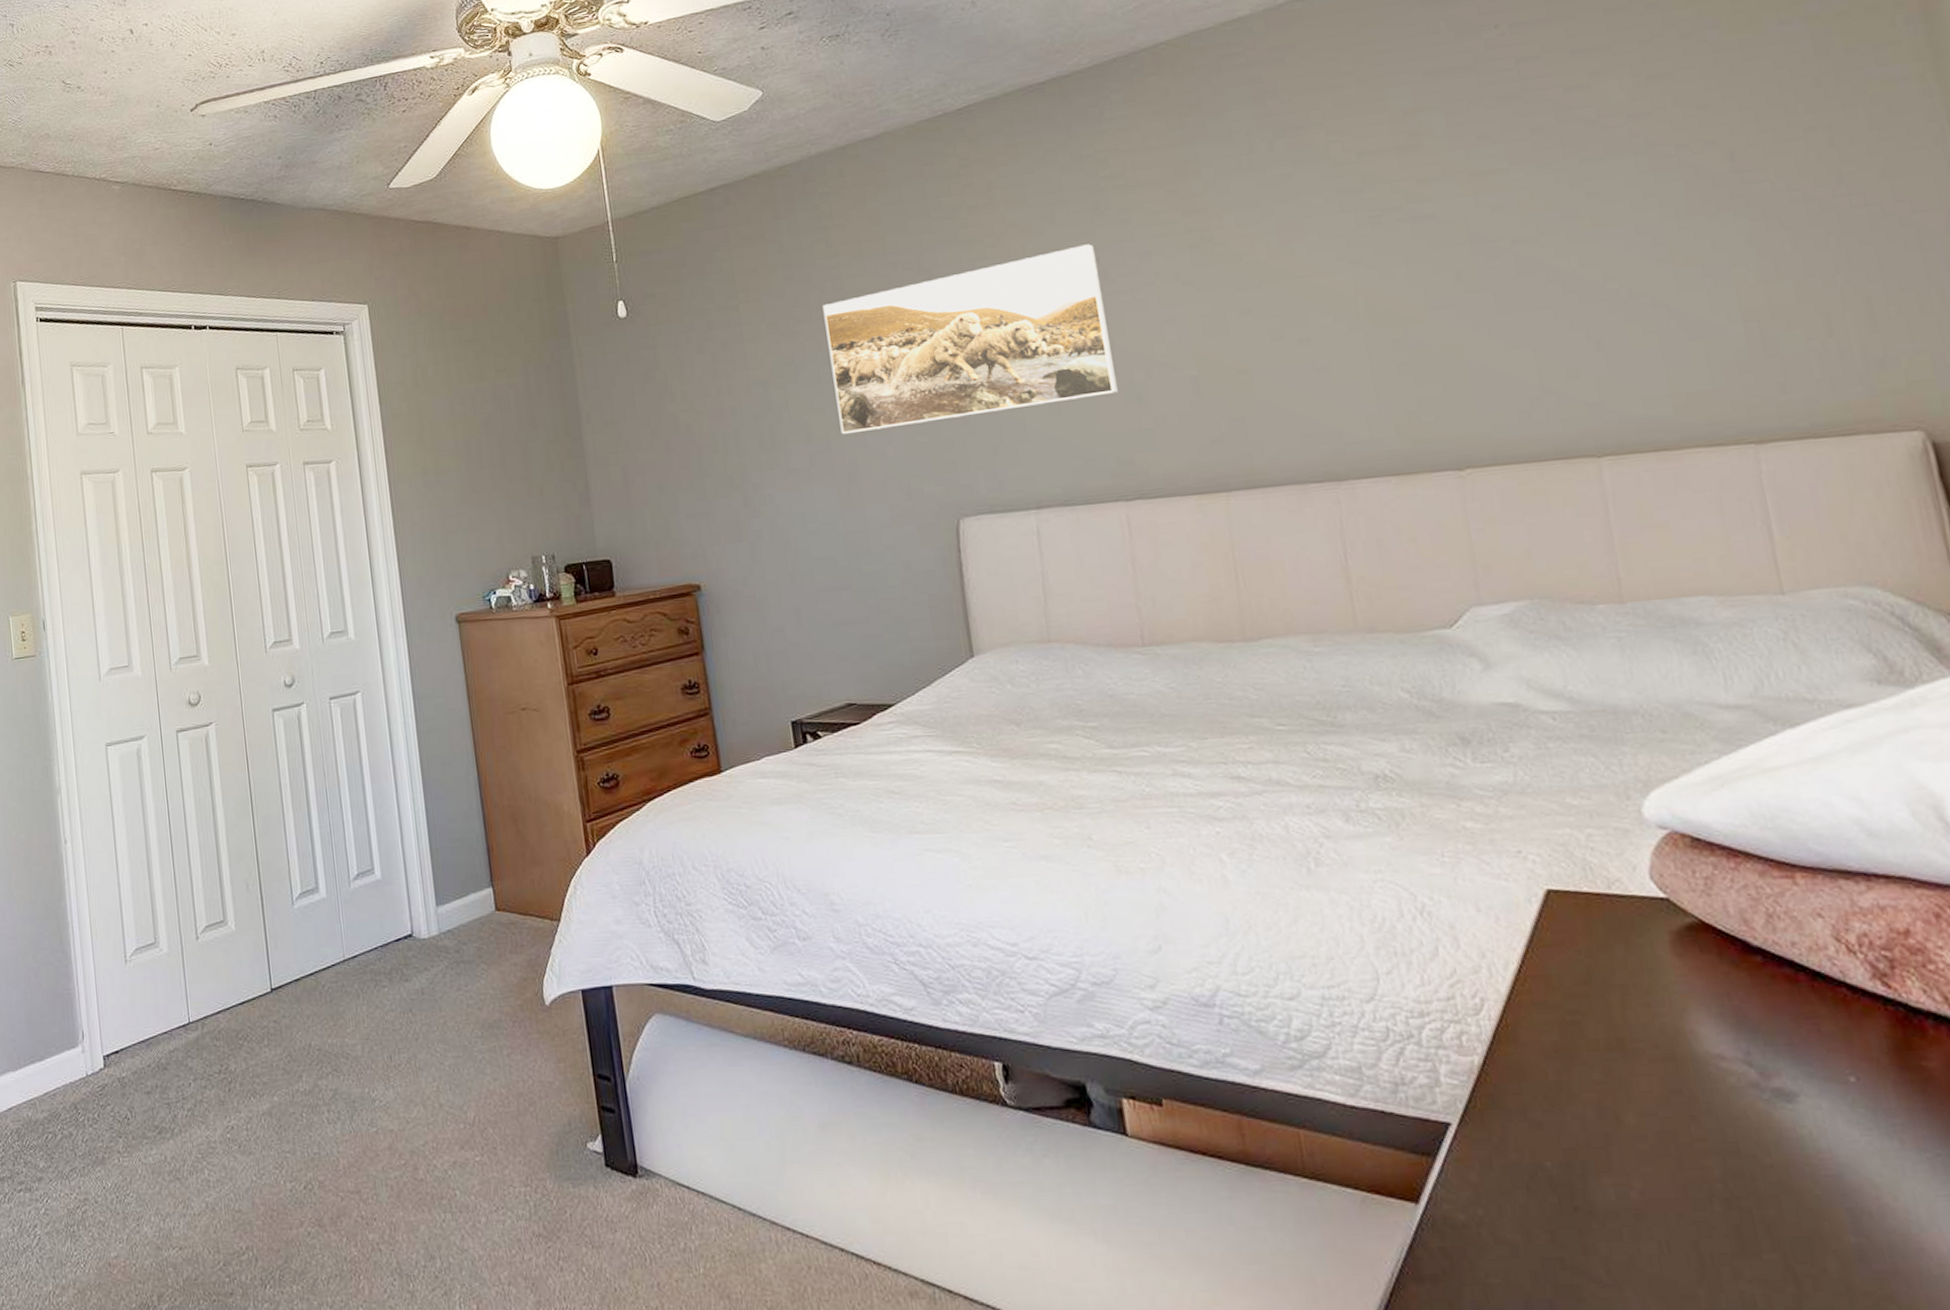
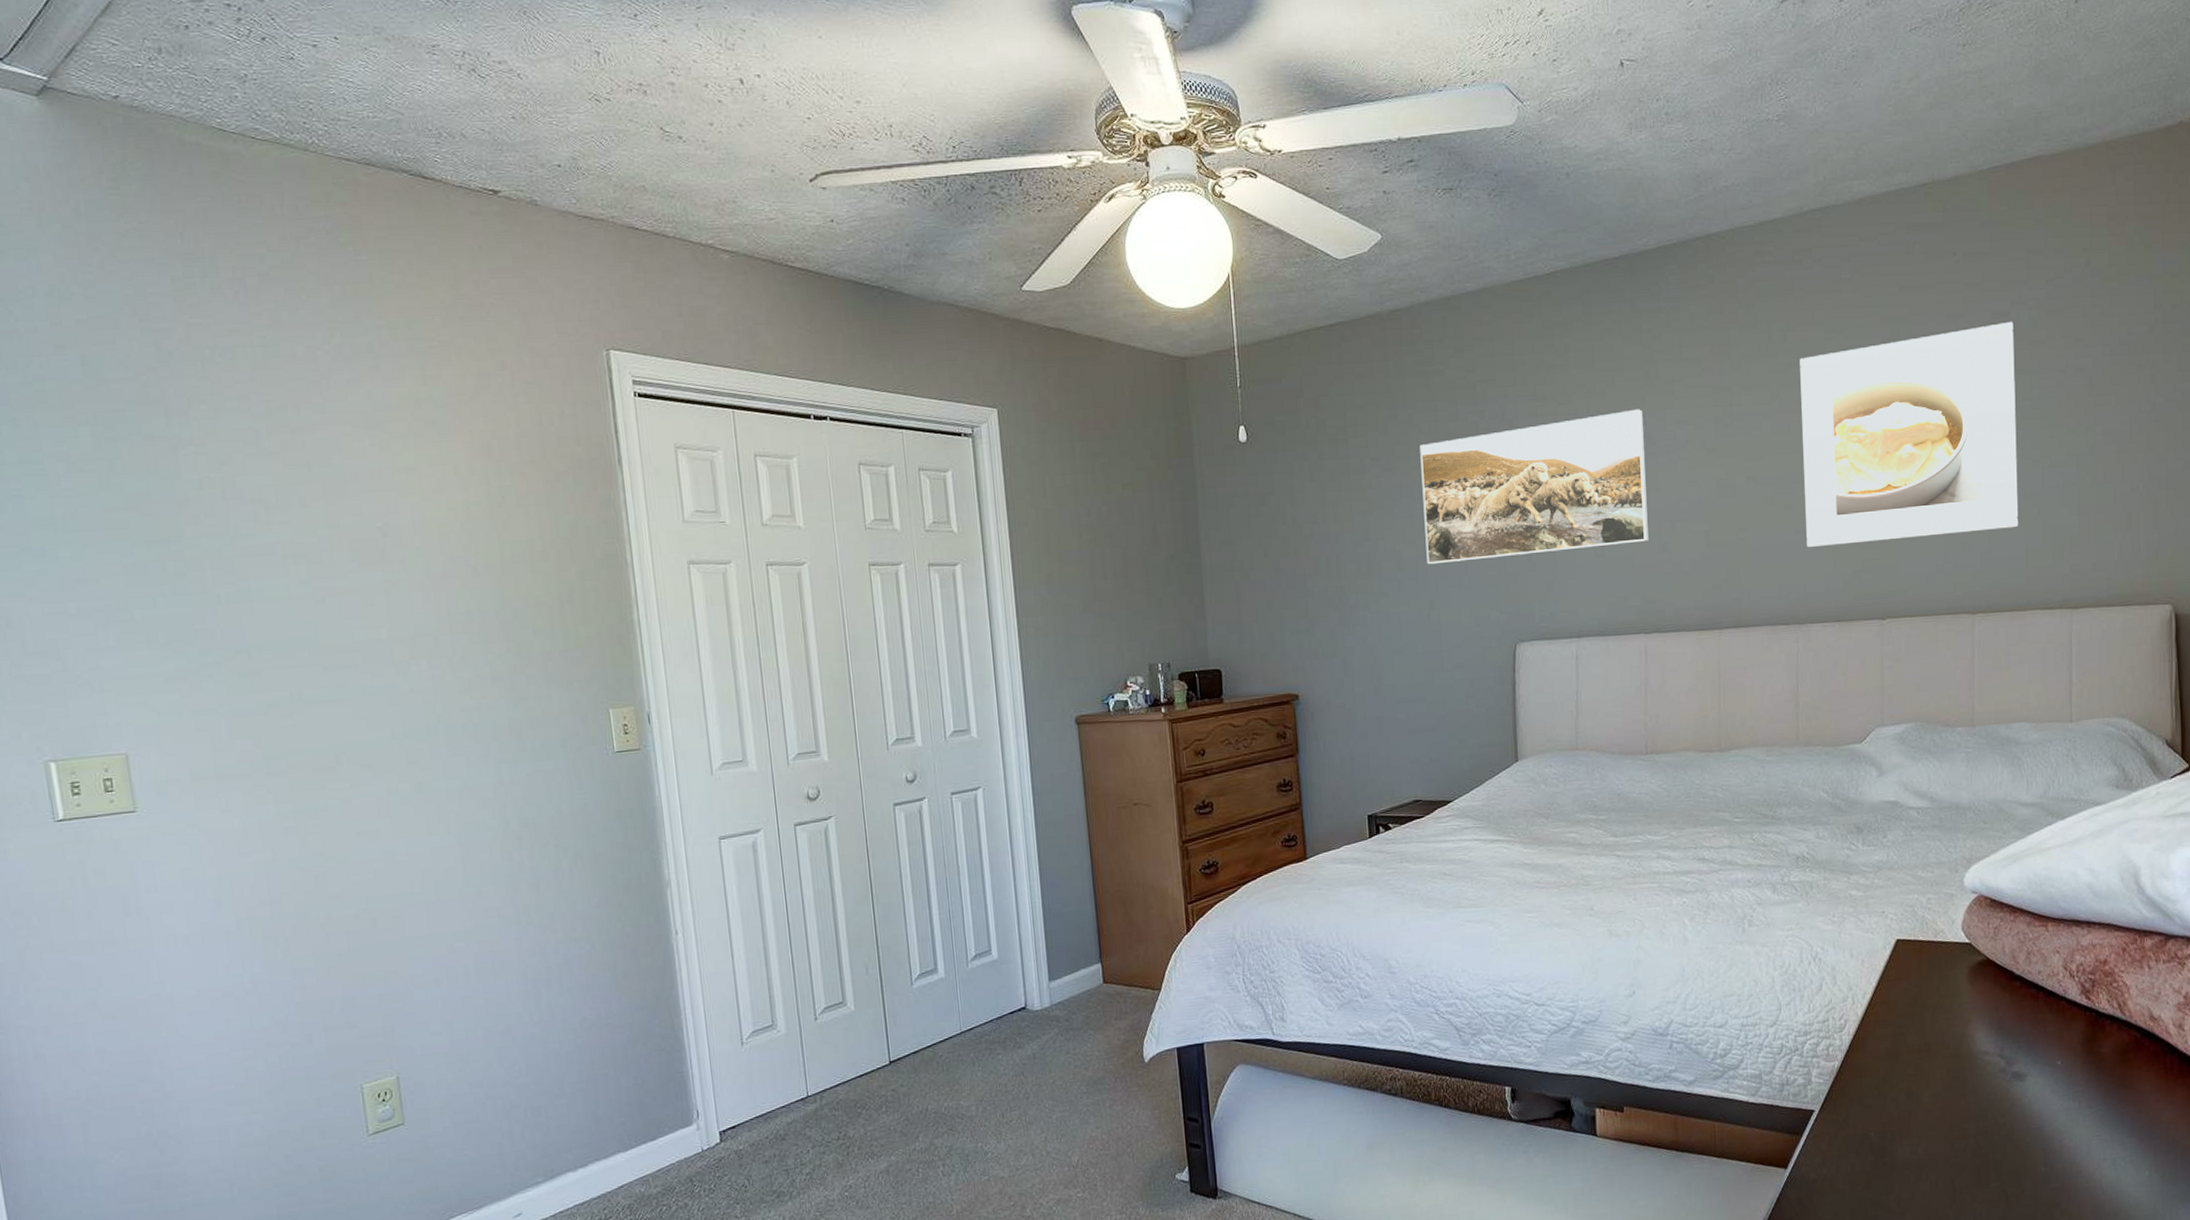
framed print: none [1295,95,1651,388] -> present [1800,321,2019,548]

